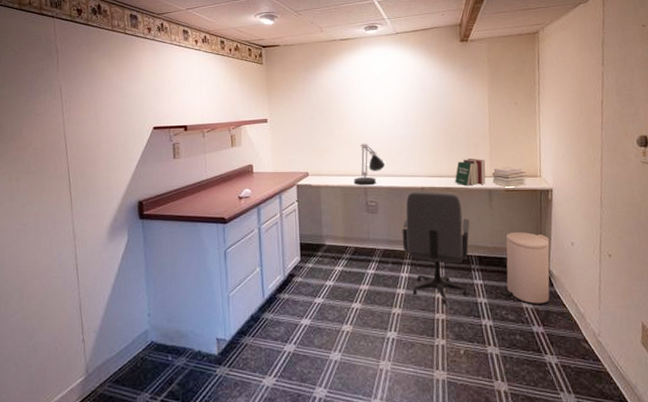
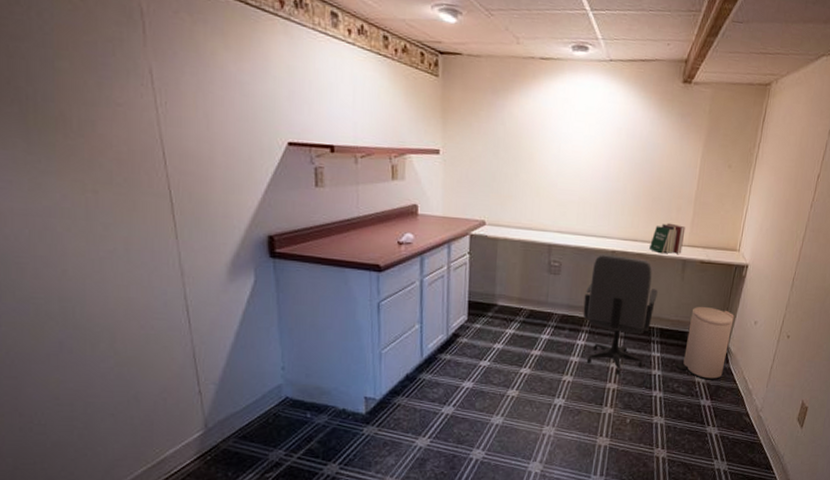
desk lamp: present [353,143,385,186] -> none [537,193,575,243]
books: present [492,166,527,188] -> none [689,236,726,260]

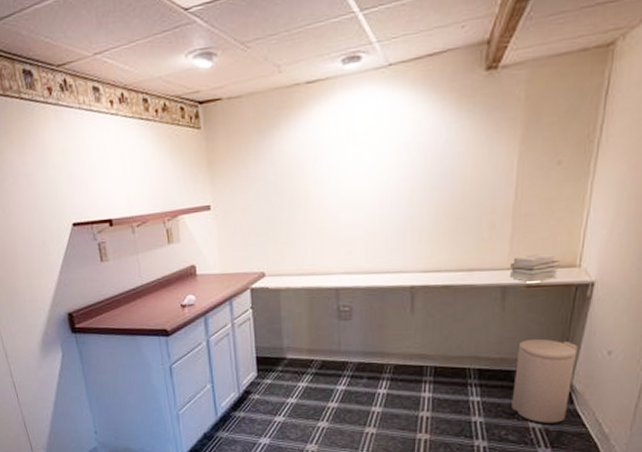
office chair: present [583,254,658,376] -> none [382,290,472,425]
books: present [649,223,686,254] -> none [457,244,503,283]
books: none [689,236,726,260] -> present [510,254,560,283]

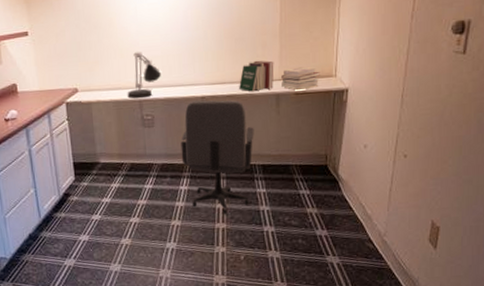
desk lamp: none [322,231,363,287] -> present [127,52,161,99]
office chair: none [382,290,472,425] -> present [180,100,254,215]
books: none [457,244,503,283] -> present [239,60,274,92]
pedal bin: present [502,338,578,425] -> none [284,137,340,210]

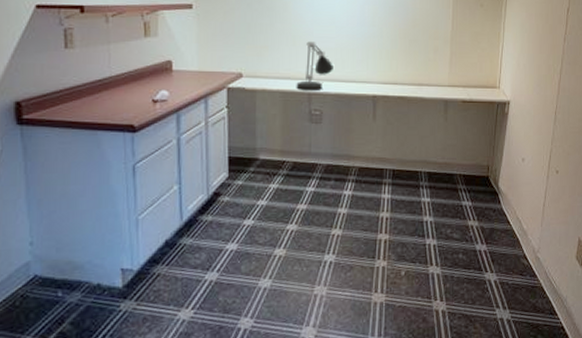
office chair: present [180,100,254,215] -> none [348,99,422,225]
books: present [239,60,274,92] -> none [410,64,444,96]
books: present [281,67,320,91] -> none [450,75,486,99]

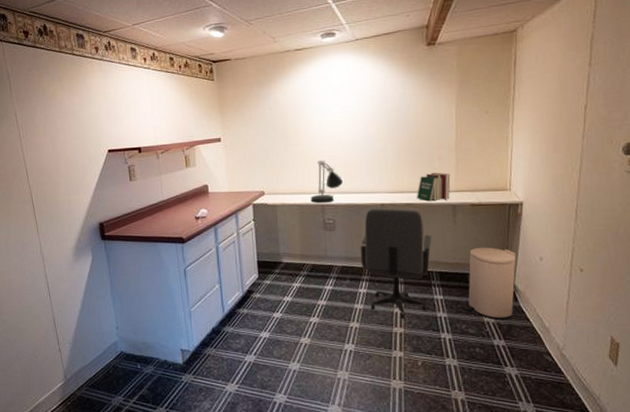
office chair: none [348,99,422,225] -> present [360,207,432,320]
books: none [410,64,444,96] -> present [417,172,451,202]
pedal bin: none [447,146,501,223] -> present [461,247,516,320]

